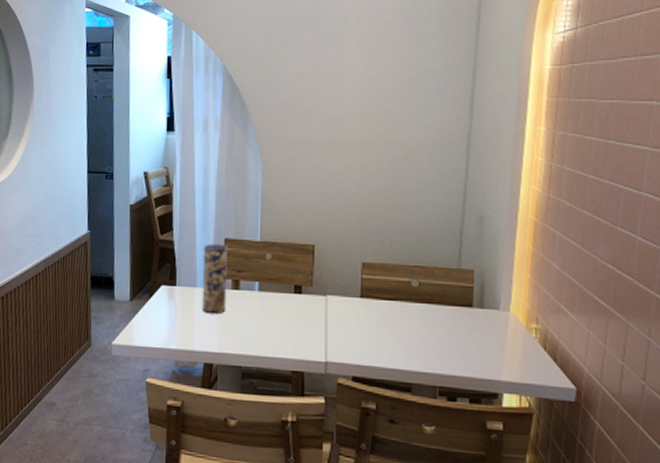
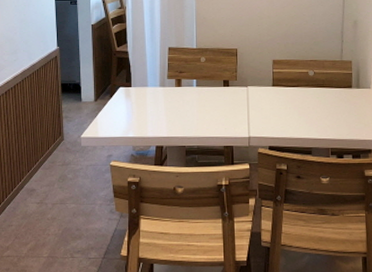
vase: present [202,243,228,313] -> none [152,52,172,106]

